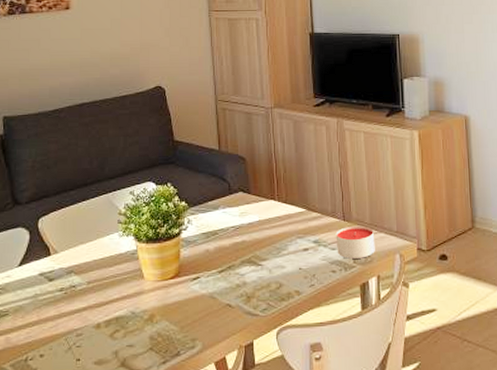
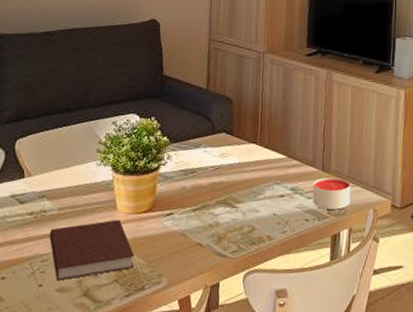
notebook: none [81,288,168,353] -> present [49,220,135,281]

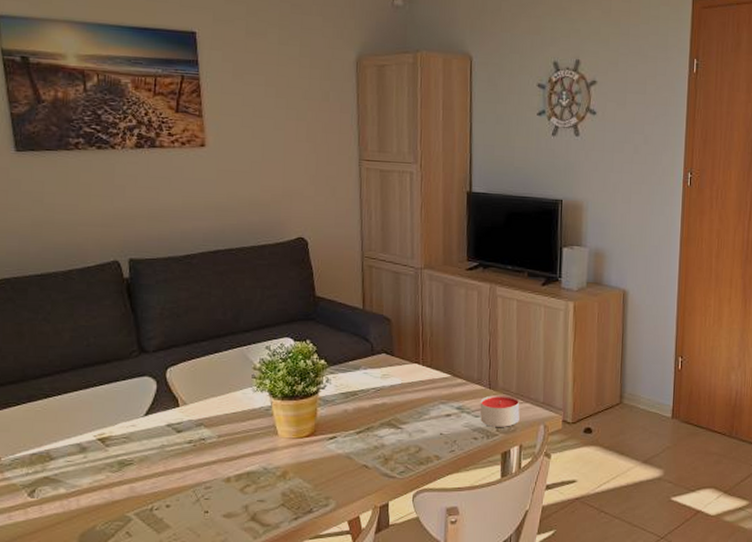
notebook: present [49,220,135,281] -> none [210,445,301,507]

